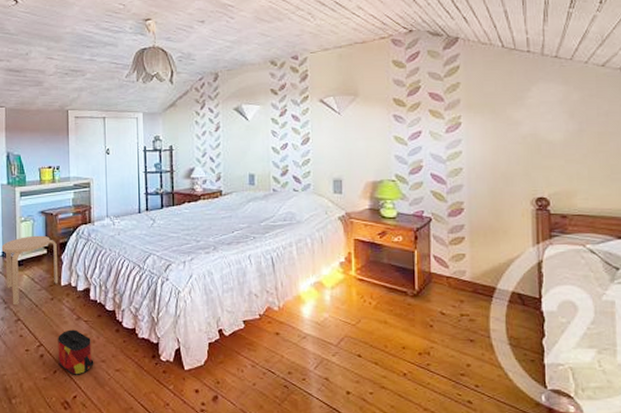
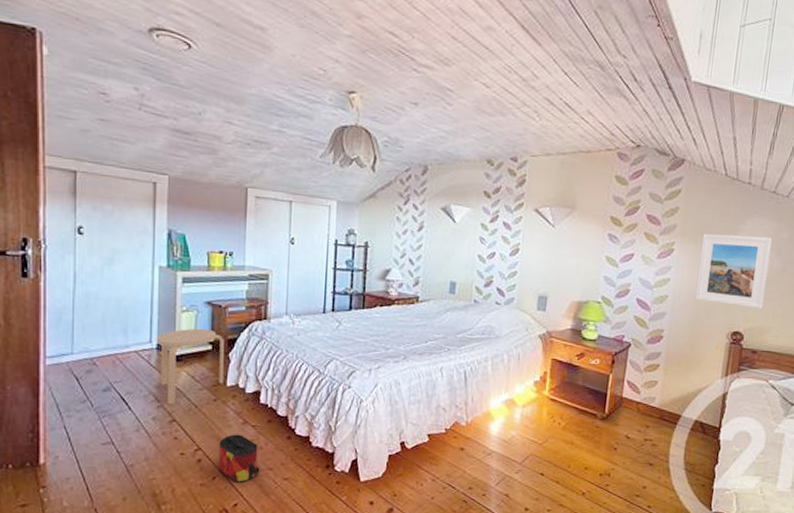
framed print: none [488,100,565,173] -> present [695,233,772,310]

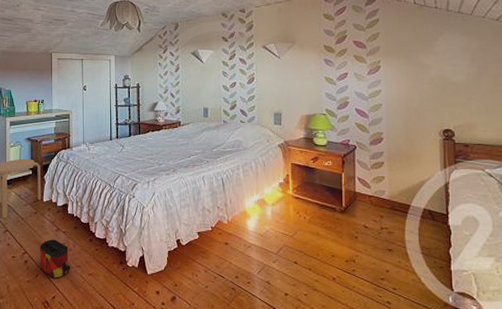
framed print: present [695,233,772,310] -> none [403,48,467,109]

